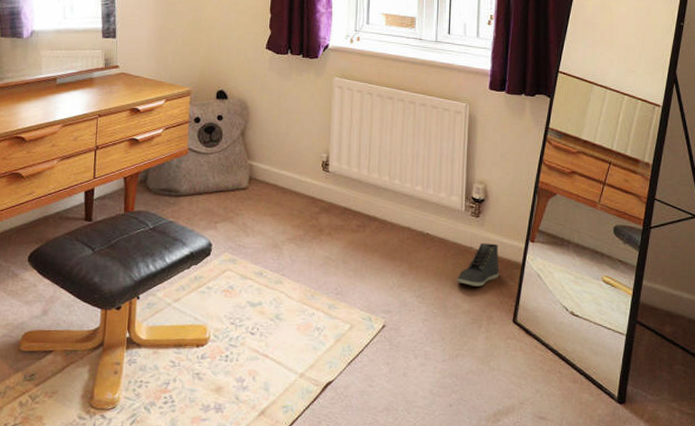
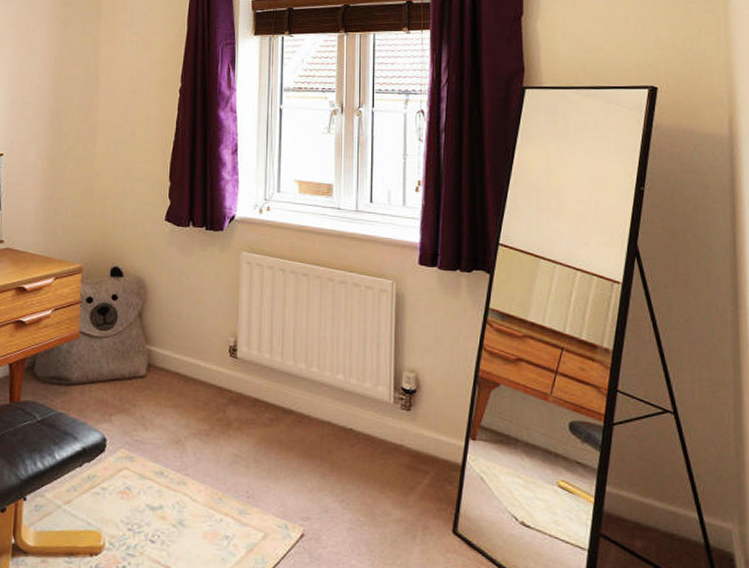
sneaker: present [457,243,499,287] -> none [386,440,435,491]

